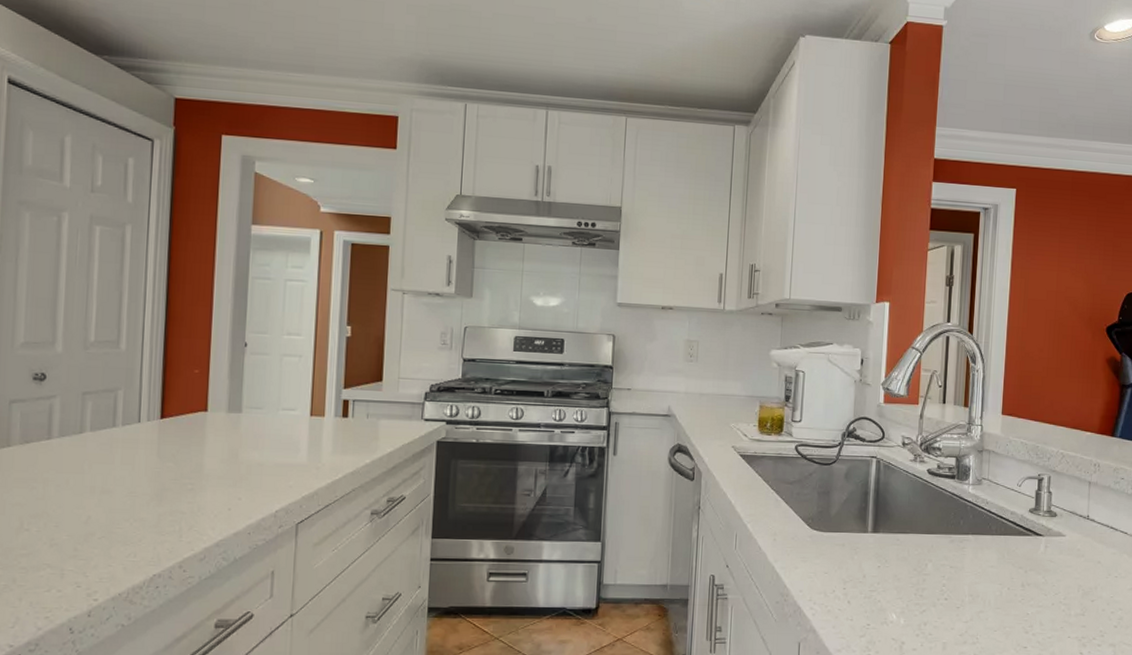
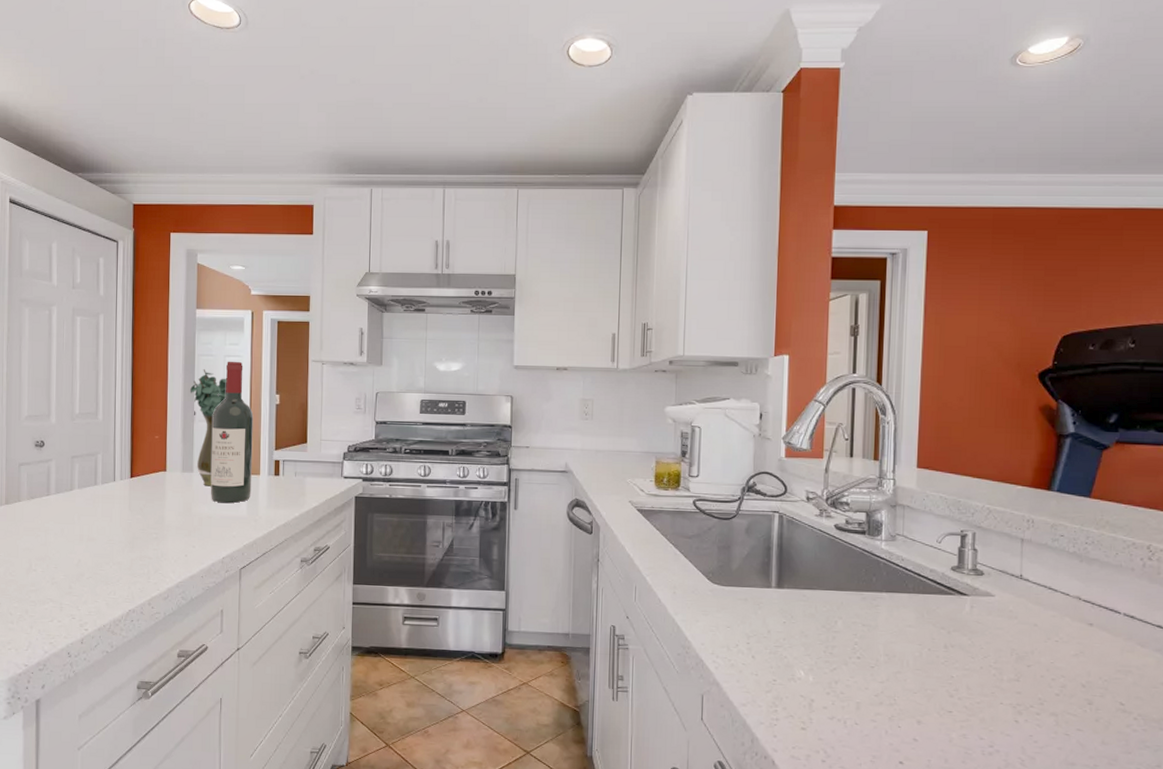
vase: none [241,294,288,429] -> present [190,369,227,487]
wine bottle: none [262,286,319,449] -> present [210,361,254,504]

